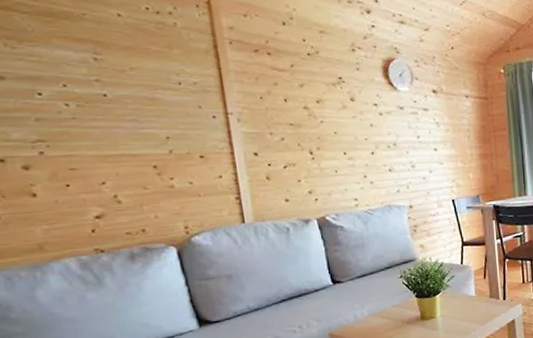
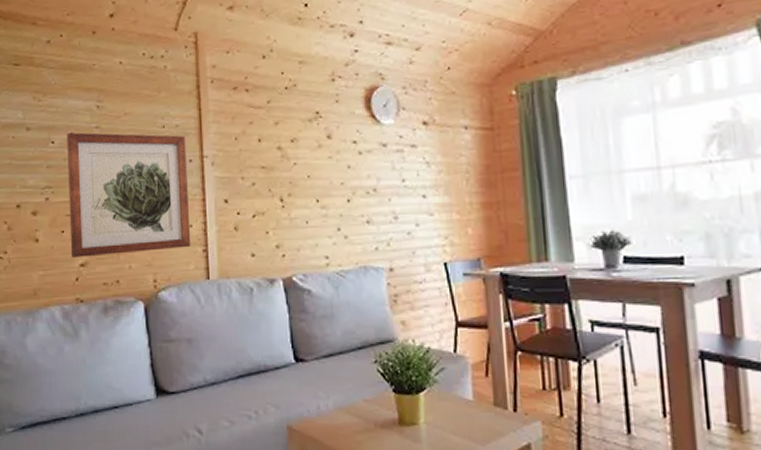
wall art: none [58,84,223,211] -> present [67,132,191,258]

